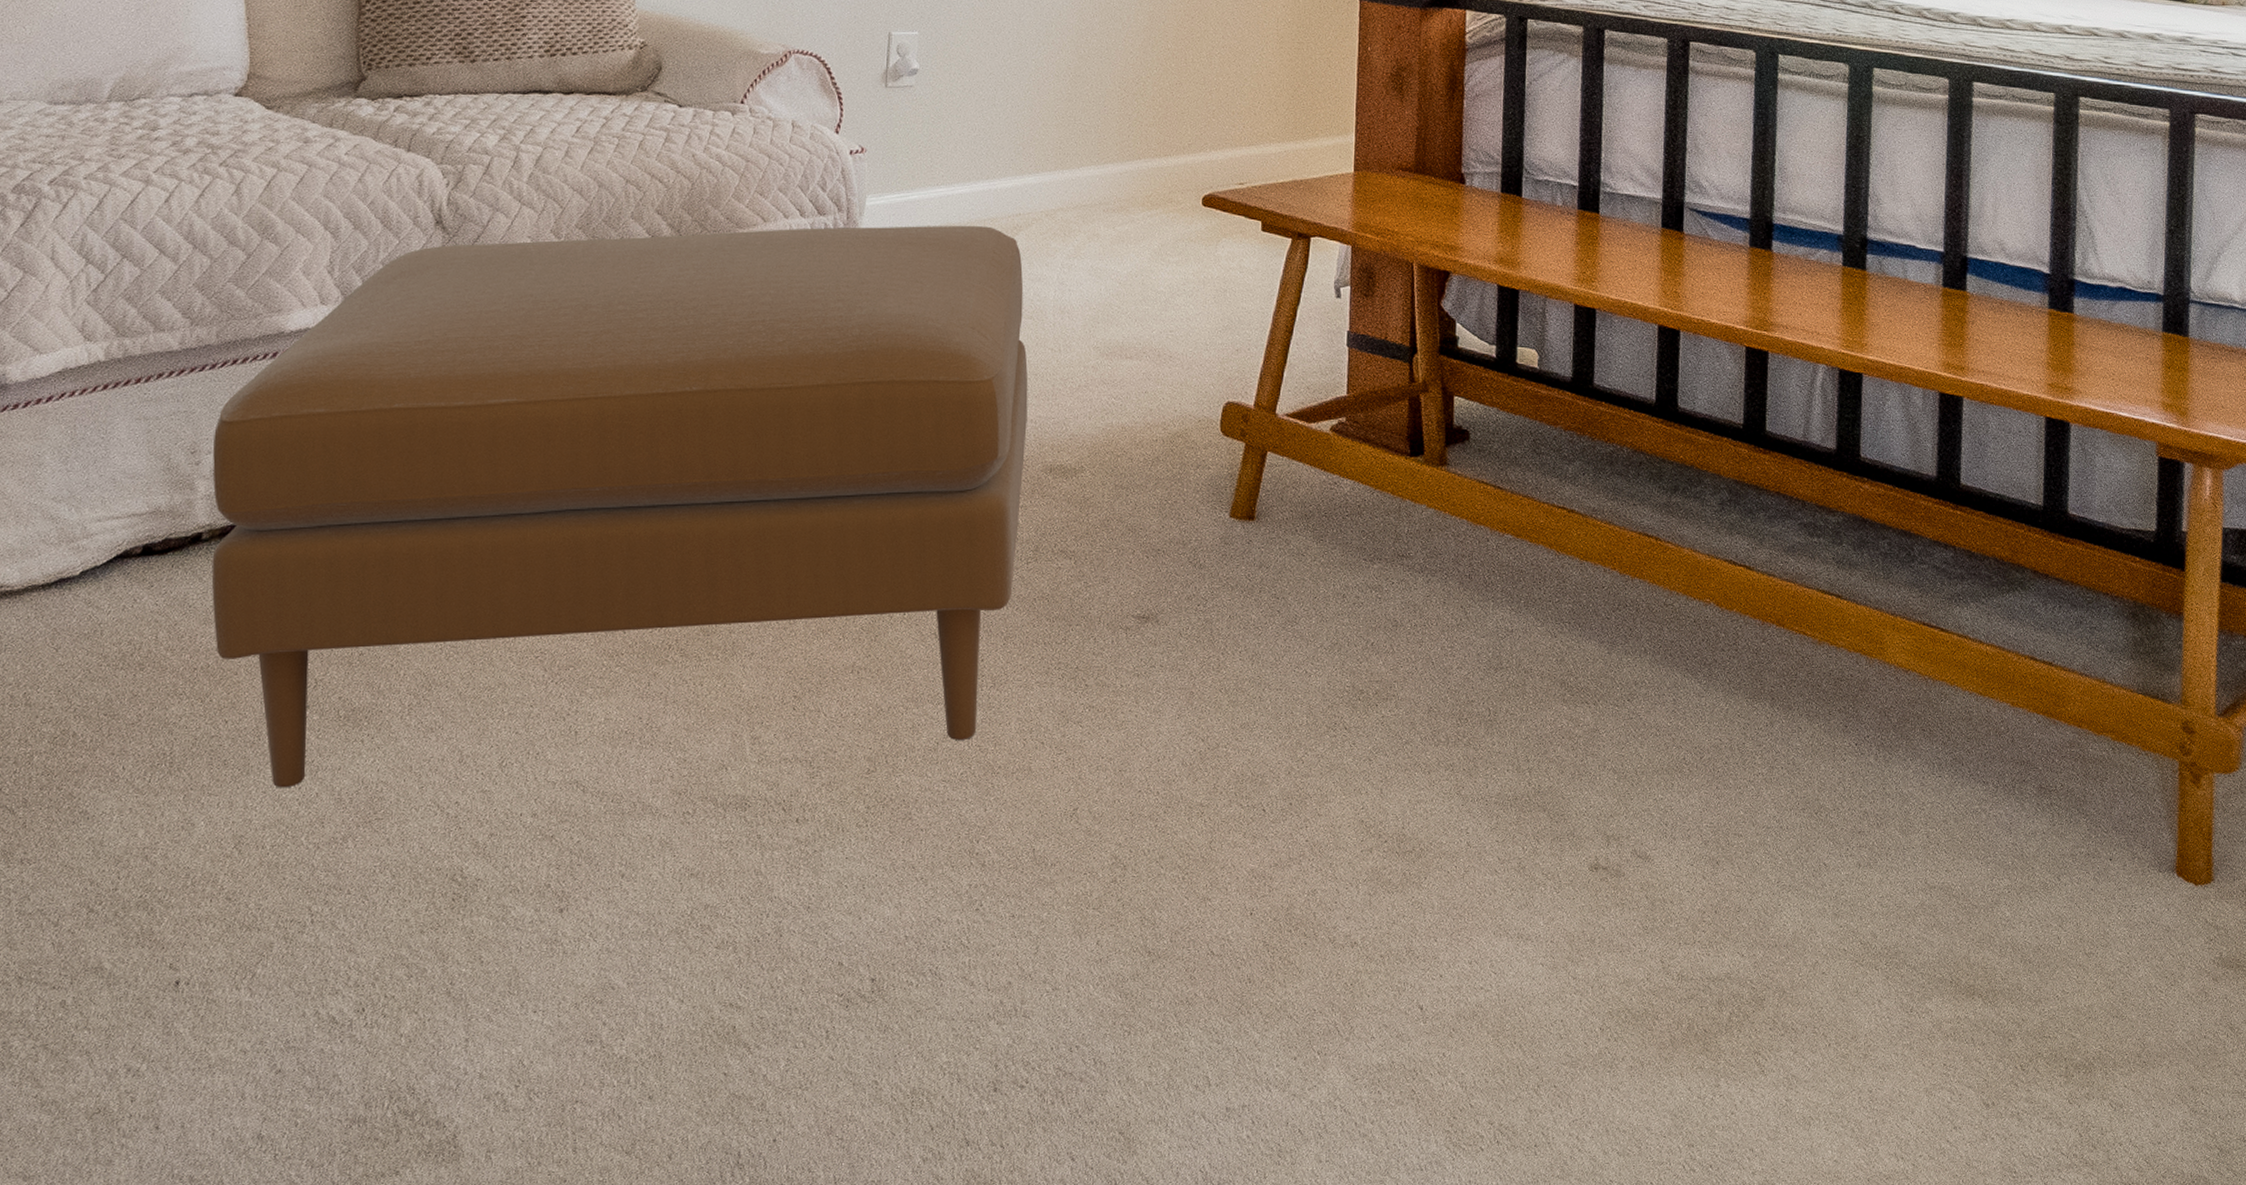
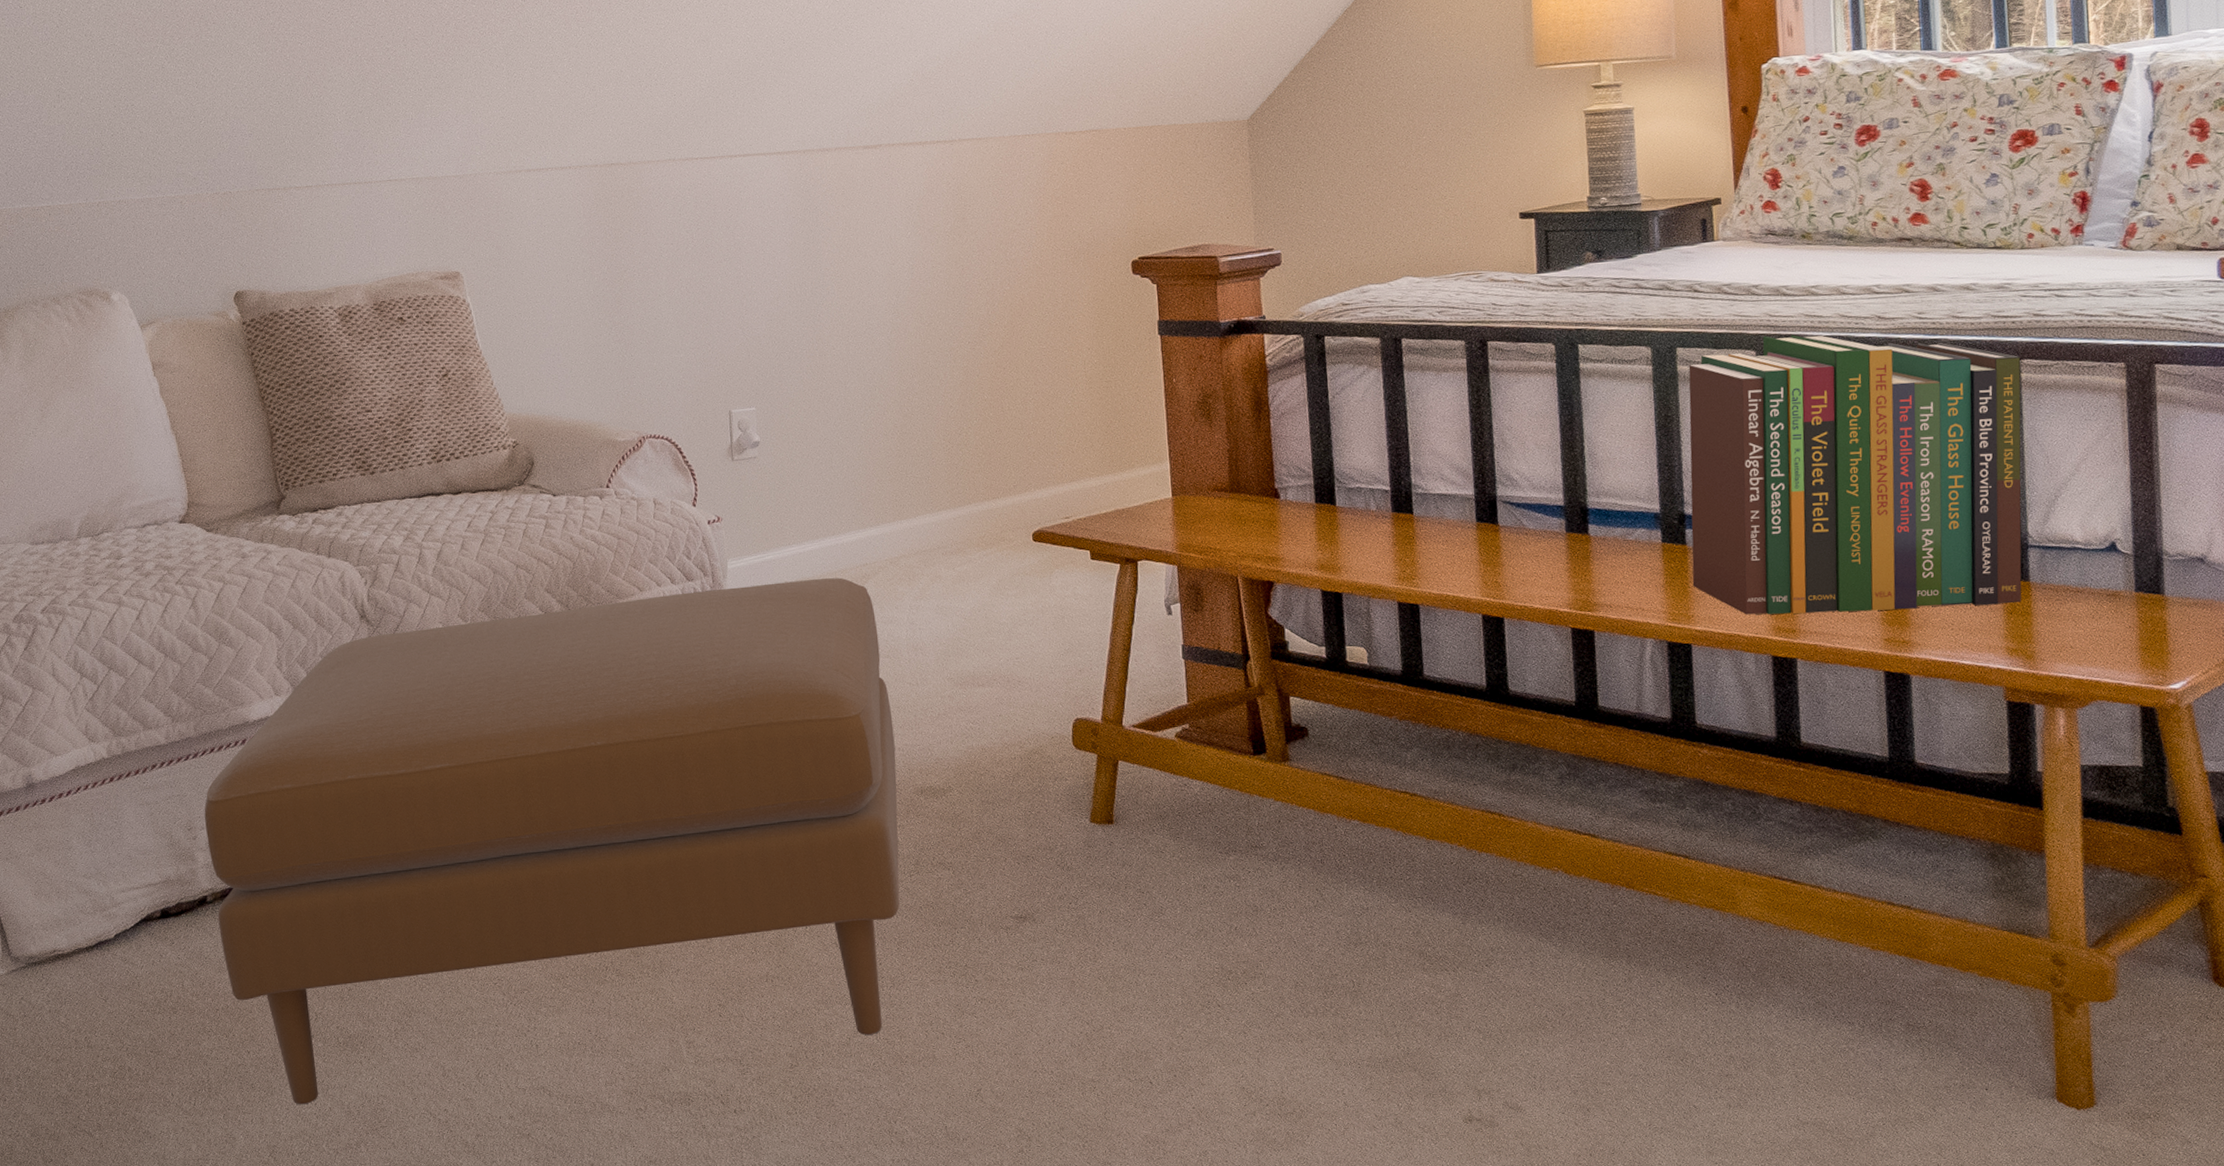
books: none [1868,65,2196,358] -> present [1688,334,2022,615]

